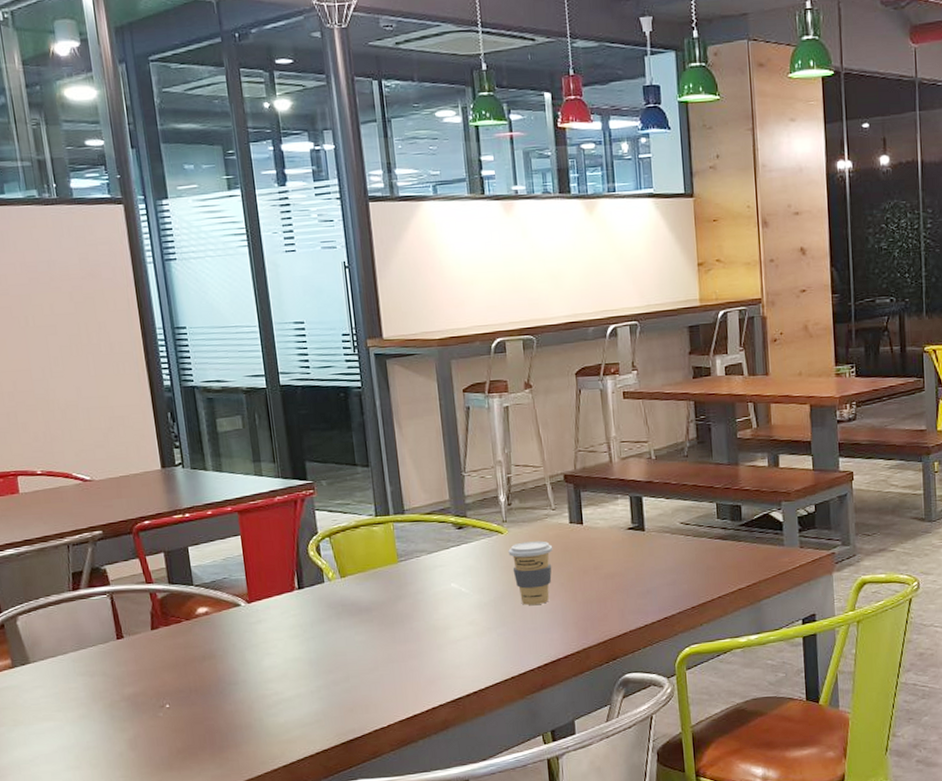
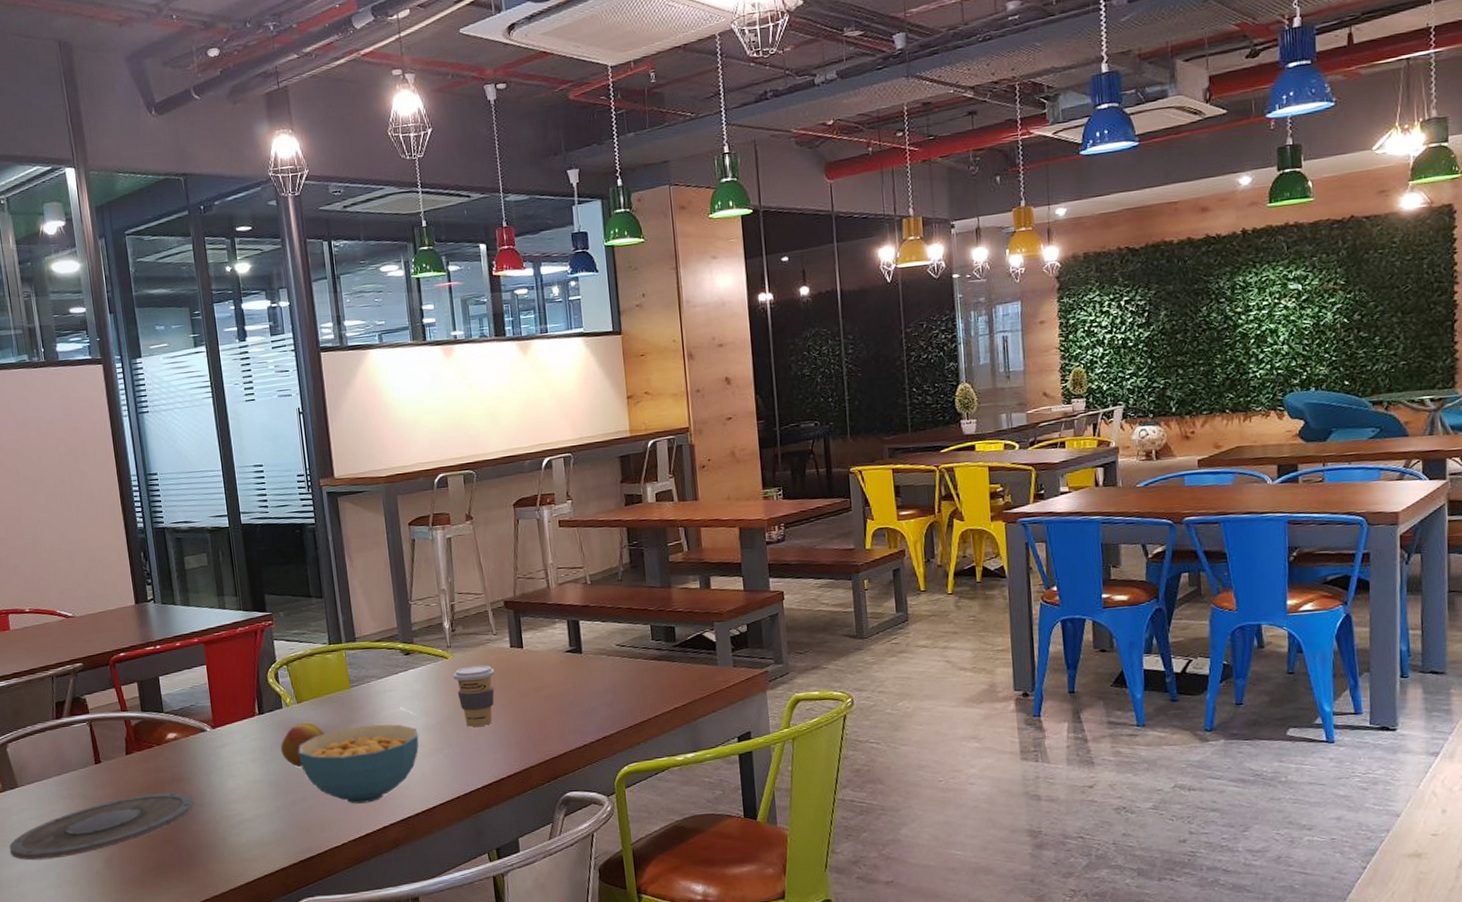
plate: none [20,670,228,742] -> present [9,792,195,861]
fruit: none [322,597,370,645] -> present [280,721,324,768]
cereal bowl: none [341,601,471,684] -> present [298,724,419,804]

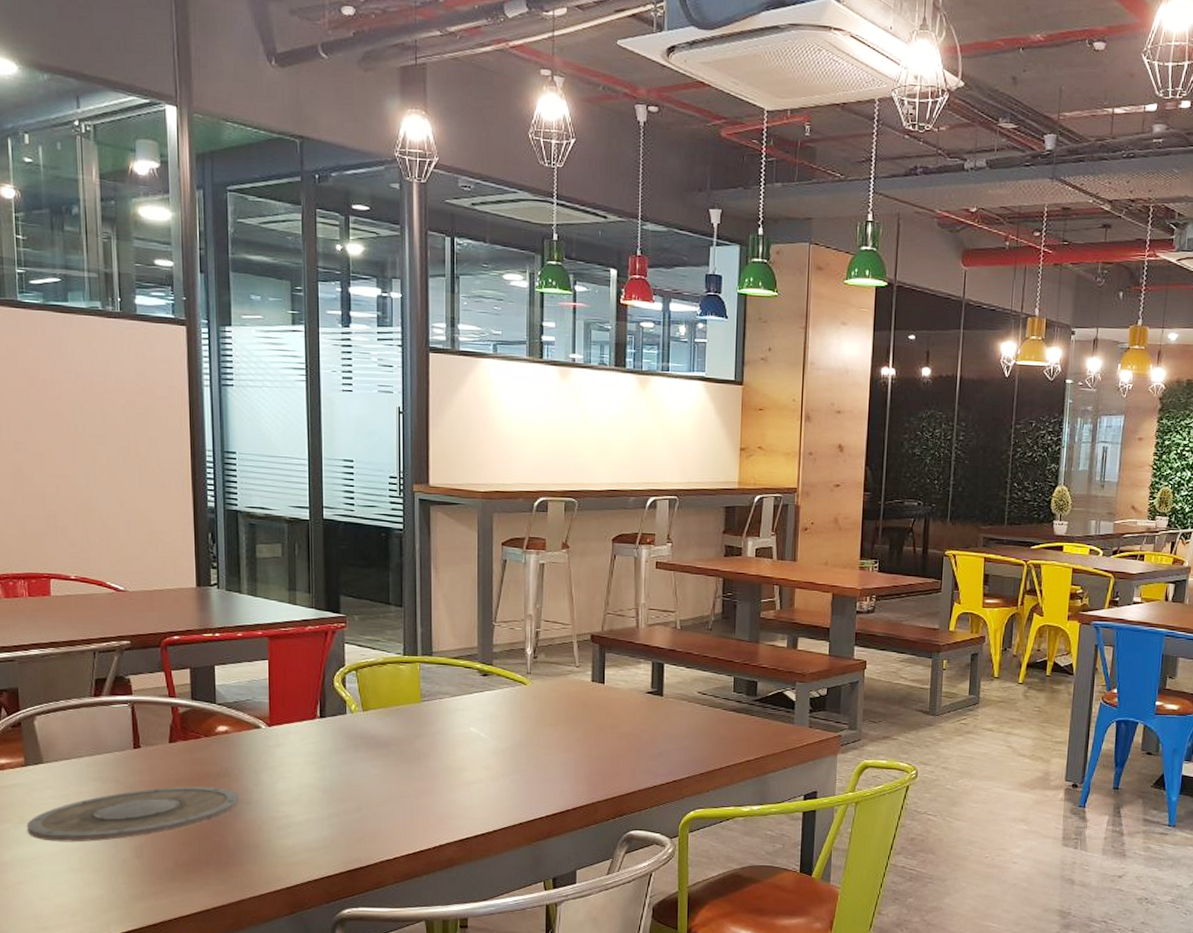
fruit: present [280,721,324,768] -> none [339,731,388,777]
cereal bowl: present [298,724,419,804] -> none [358,742,487,820]
coffee cup: present [453,664,495,727] -> none [529,695,573,757]

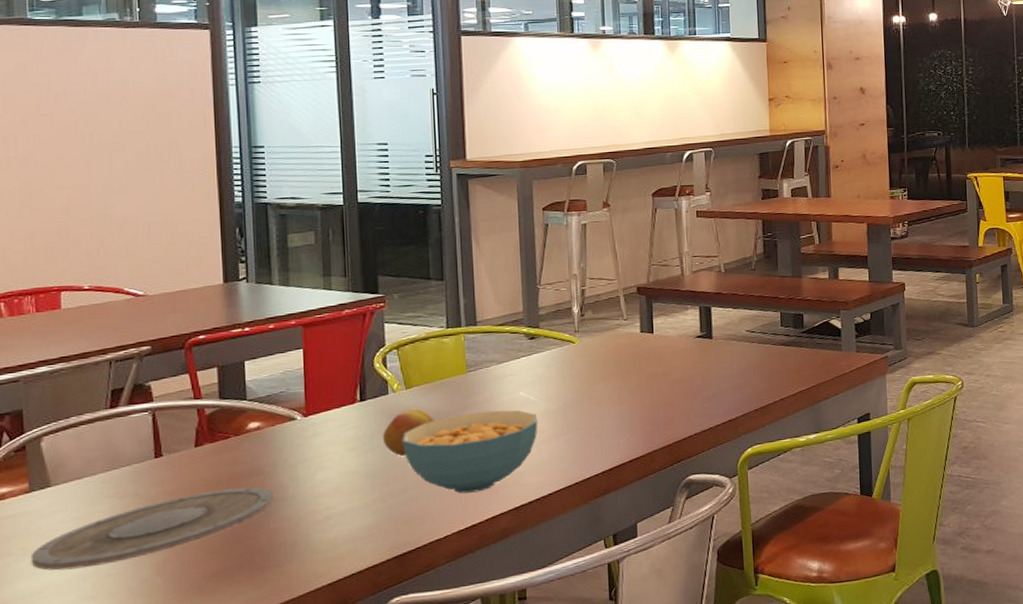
fruit: none [339,731,388,777] -> present [382,408,434,457]
cereal bowl: none [358,742,487,820] -> present [402,410,538,494]

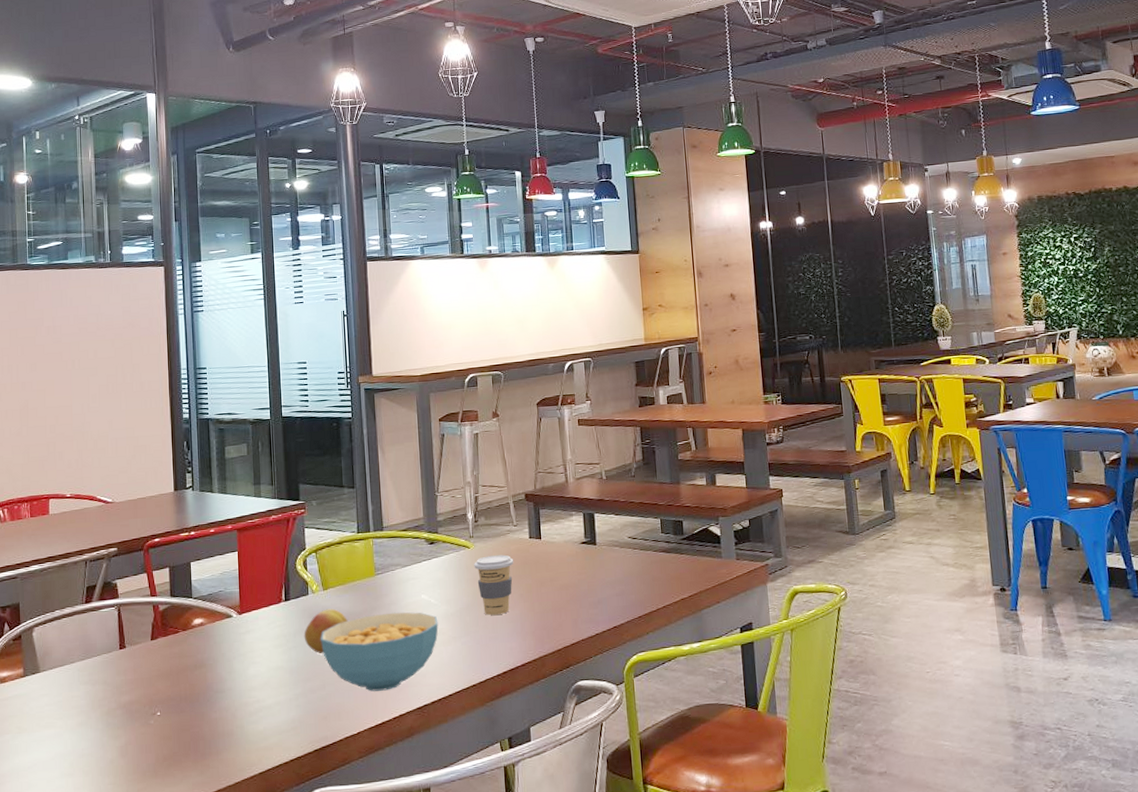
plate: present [30,487,275,571] -> none [24,678,215,749]
coffee cup: none [579,349,623,412] -> present [474,554,514,616]

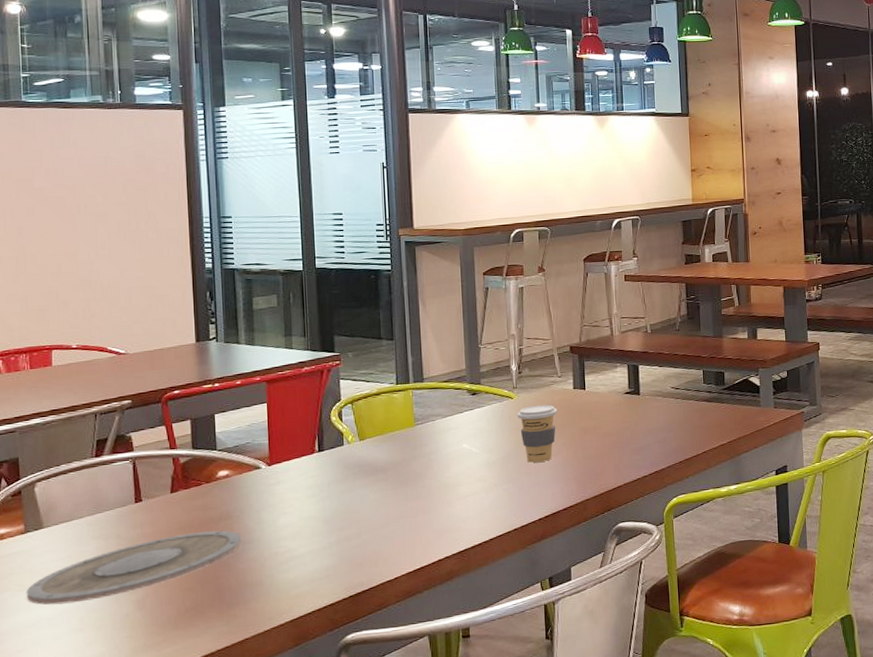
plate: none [24,678,215,749] -> present [26,530,242,605]
fruit: present [304,608,348,654] -> none [338,458,385,503]
cereal bowl: present [321,612,439,692] -> none [357,460,480,538]

